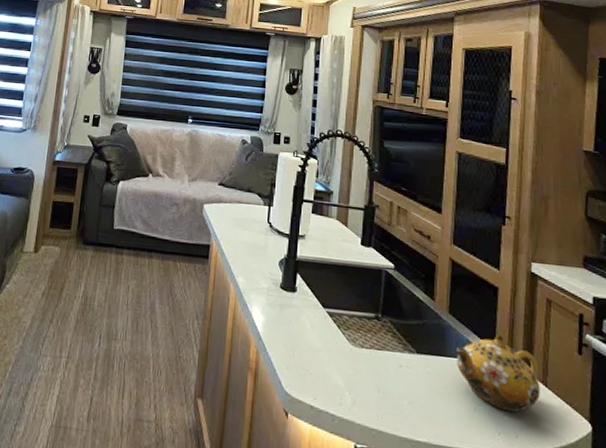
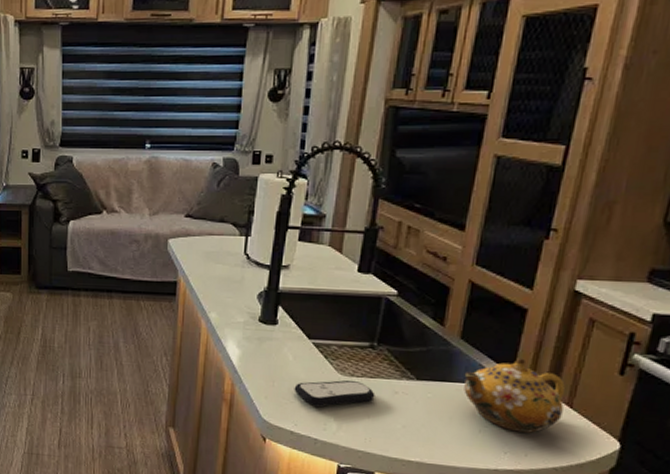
remote control: none [312,351,383,379] -> present [294,380,375,407]

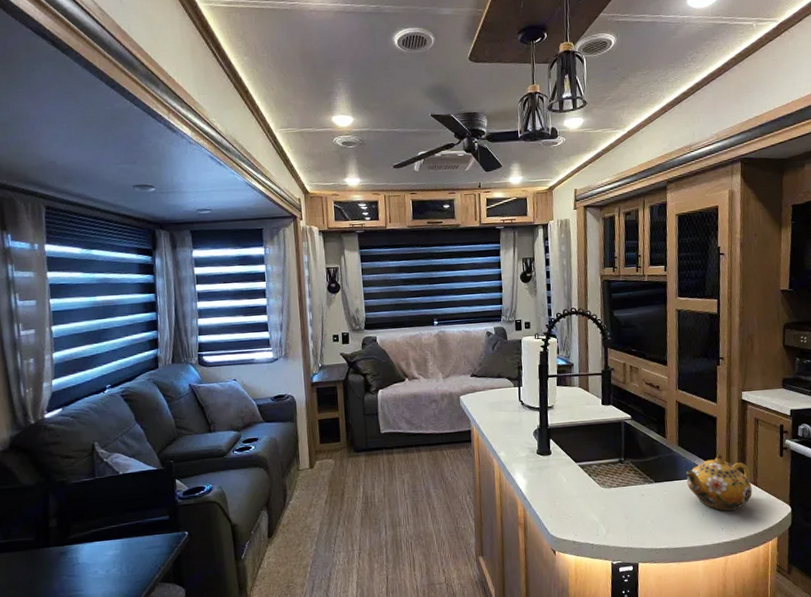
remote control: present [294,380,375,407] -> none [570,490,629,517]

